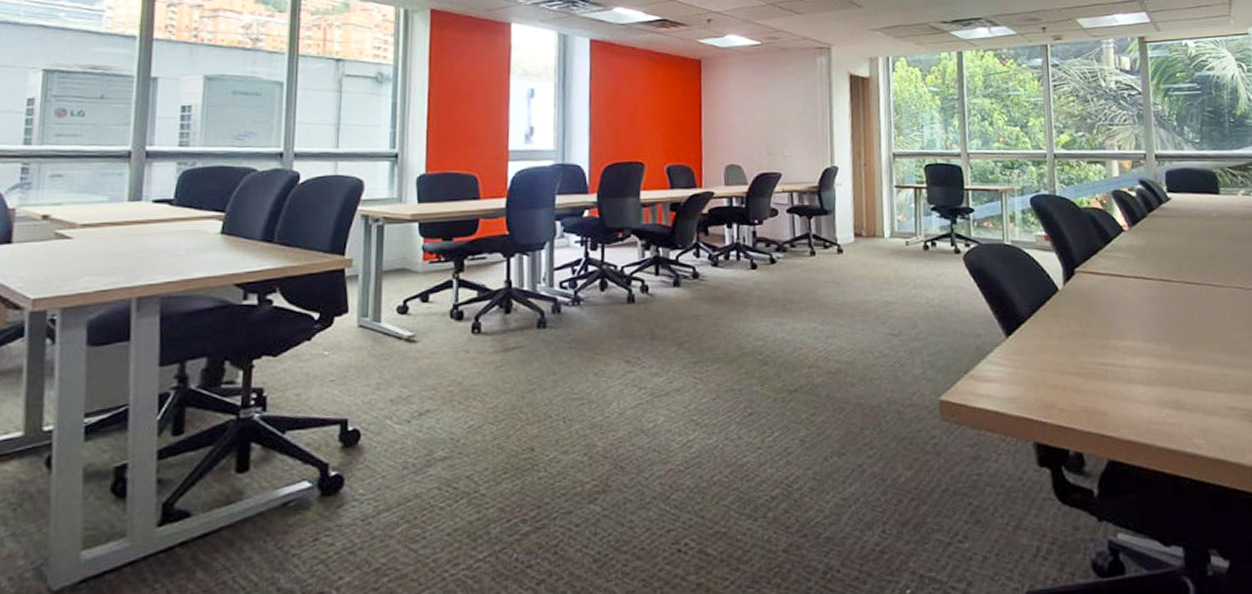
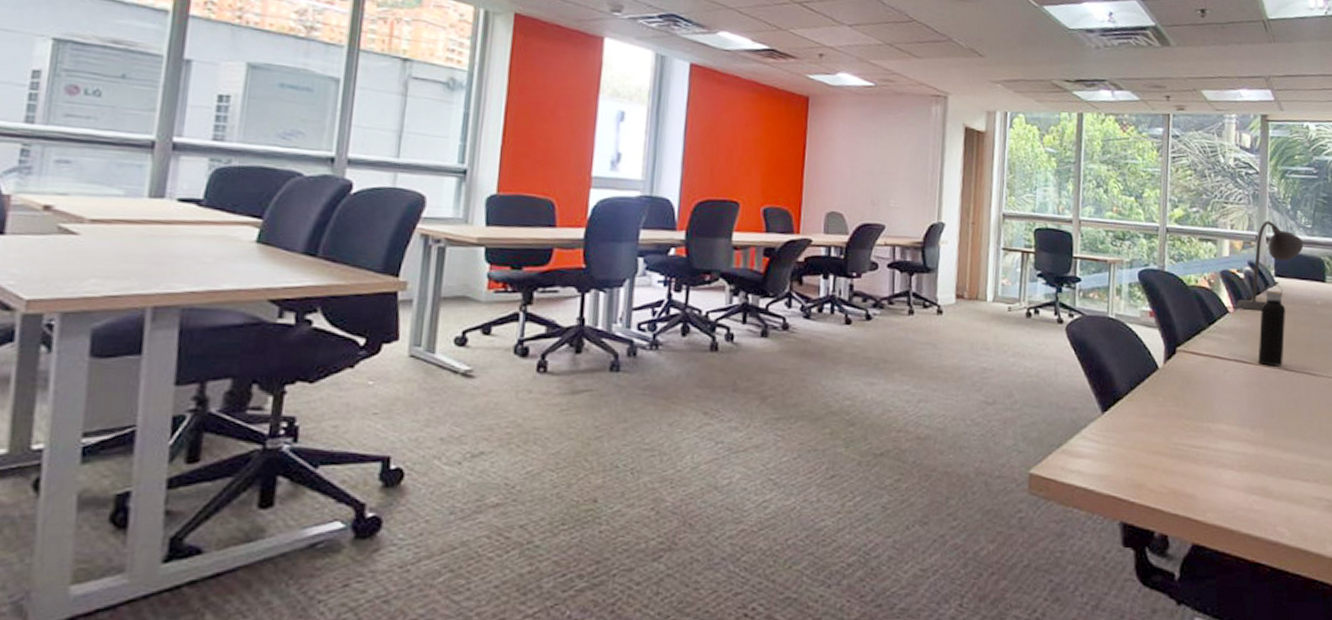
desk lamp: none [1130,138,1194,228] -> present [1235,220,1304,312]
water bottle: none [1156,199,1184,281] -> present [1258,284,1286,366]

